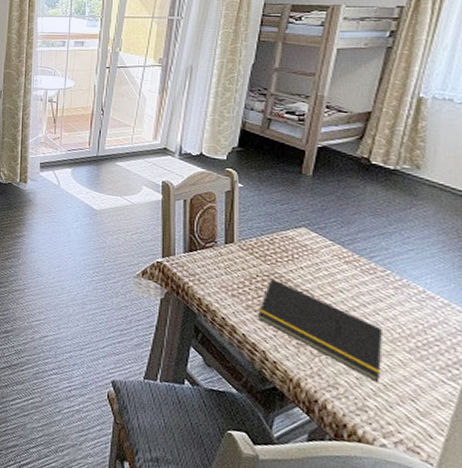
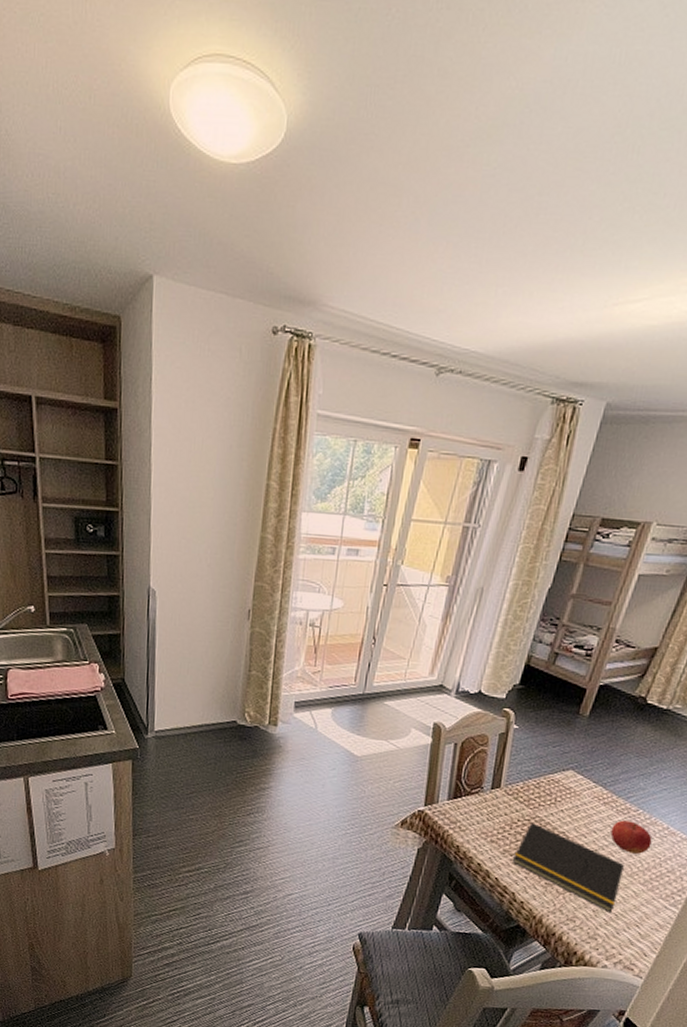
fruit: none [359,280,409,318] -> present [610,820,653,854]

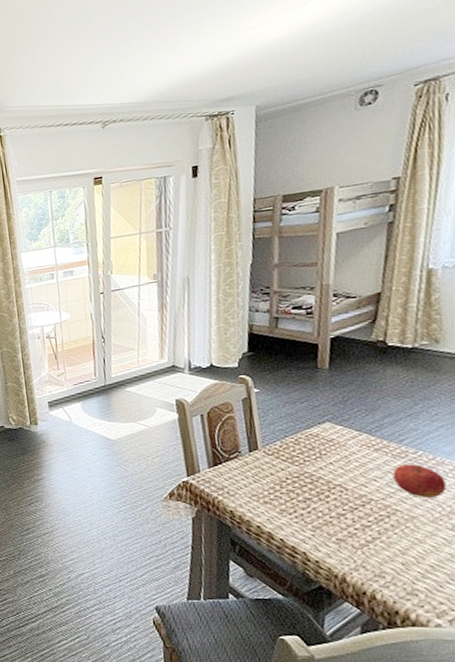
notepad: present [513,823,624,912] -> none [293,479,426,564]

